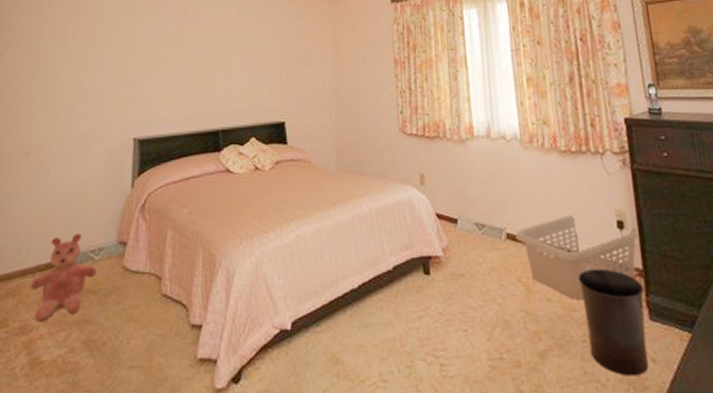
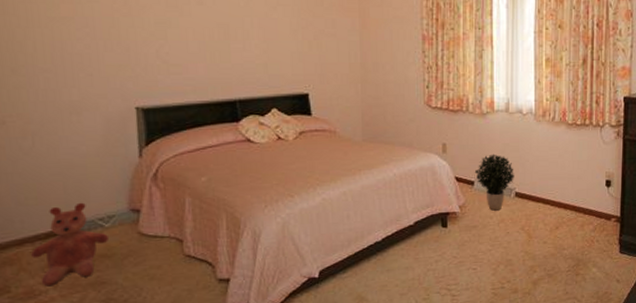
potted plant: none [457,186,504,256] -> present [474,154,514,211]
laundry basket: present [515,213,639,300] -> none [523,175,621,241]
waste bin: present [577,268,649,376] -> none [569,217,619,293]

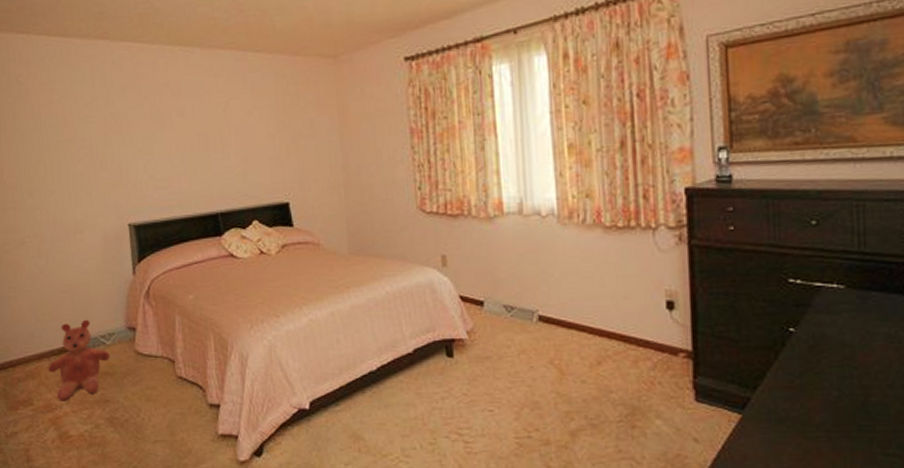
potted plant: present [474,154,514,211] -> none [483,267,536,338]

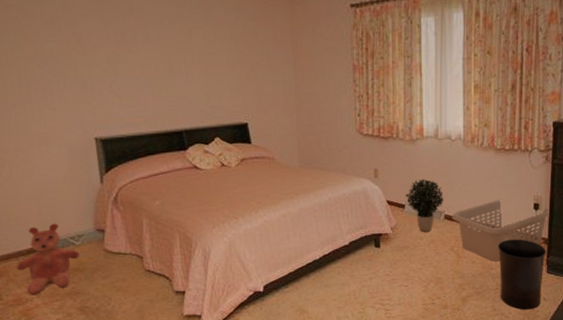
potted plant: none [483,267,536,338] -> present [405,178,444,232]
laundry basket: none [548,294,691,381] -> present [452,198,549,261]
waste bin: none [617,350,692,455] -> present [497,239,547,310]

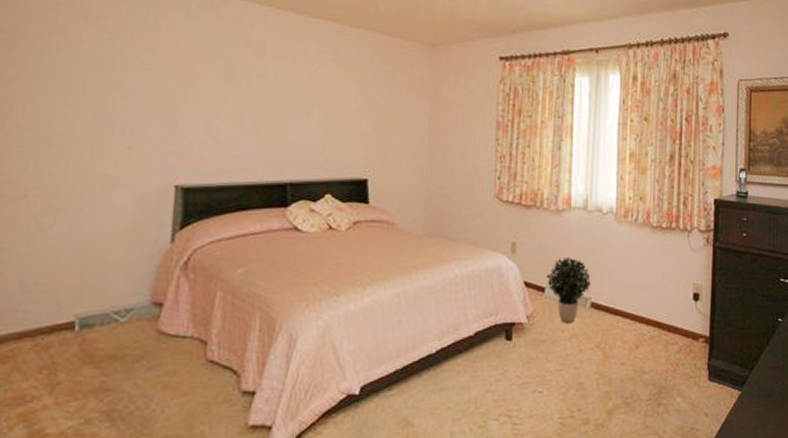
teddy bear: present [15,223,81,296] -> none [28,291,123,392]
laundry basket: present [452,198,549,261] -> none [599,285,711,363]
waste bin: present [497,239,547,310] -> none [651,336,708,429]

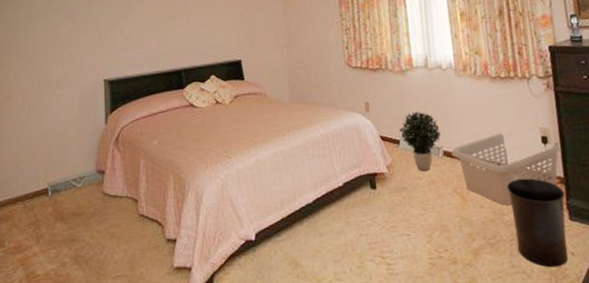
laundry basket: none [599,285,711,363] -> present [451,131,561,205]
waste bin: none [651,336,708,429] -> present [506,178,569,268]

